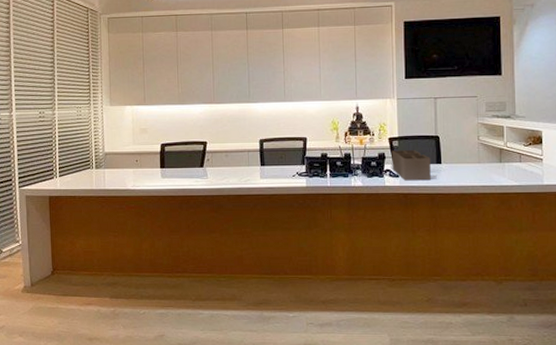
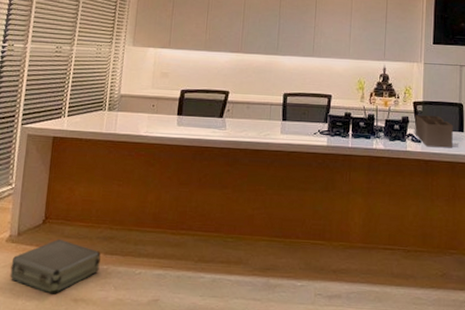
briefcase: none [29,287,107,335] -> present [10,238,101,294]

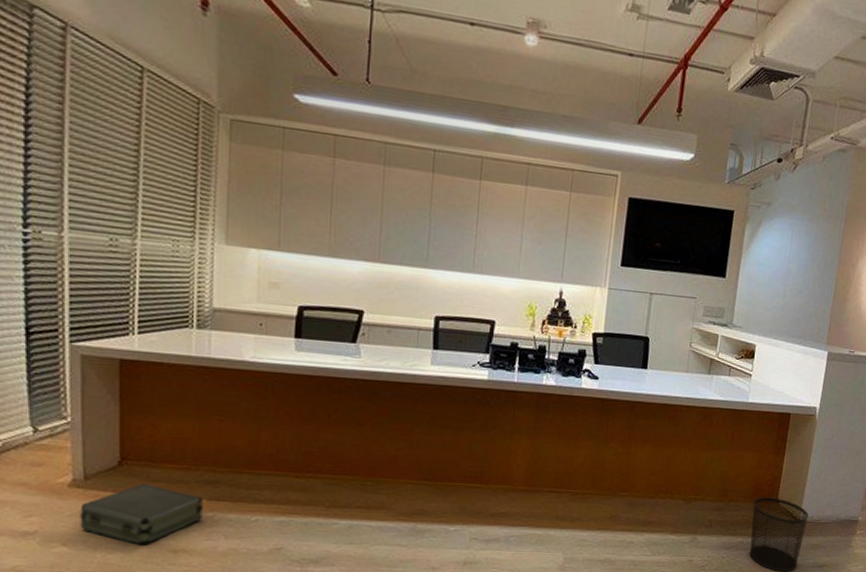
desk organizer: present [415,115,453,148] -> none [592,348,636,387]

